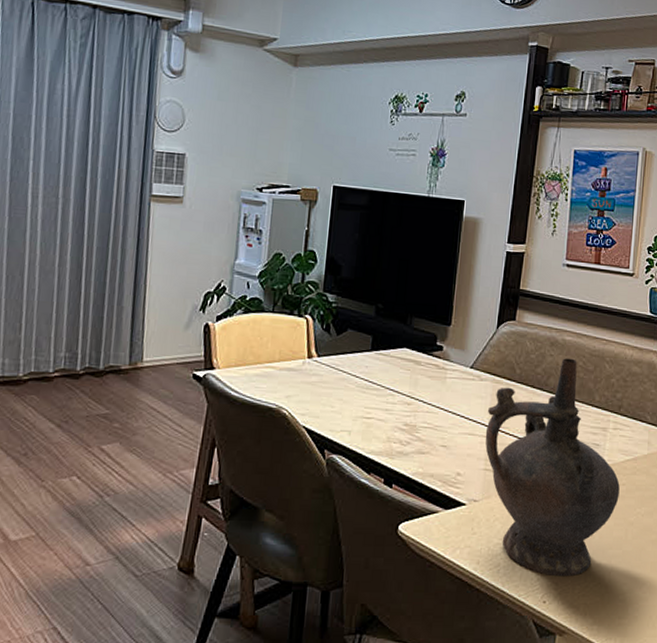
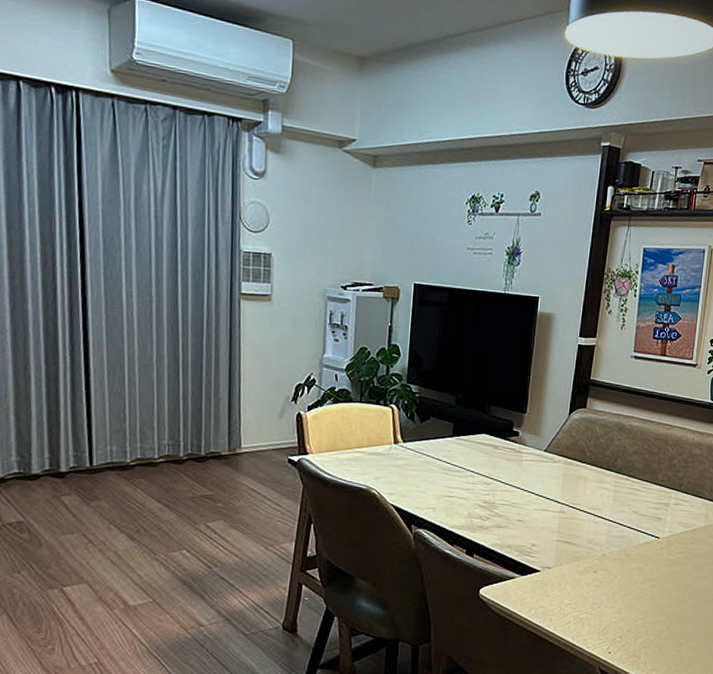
ceremonial vessel: present [485,358,620,577] -> none [557,442,679,631]

